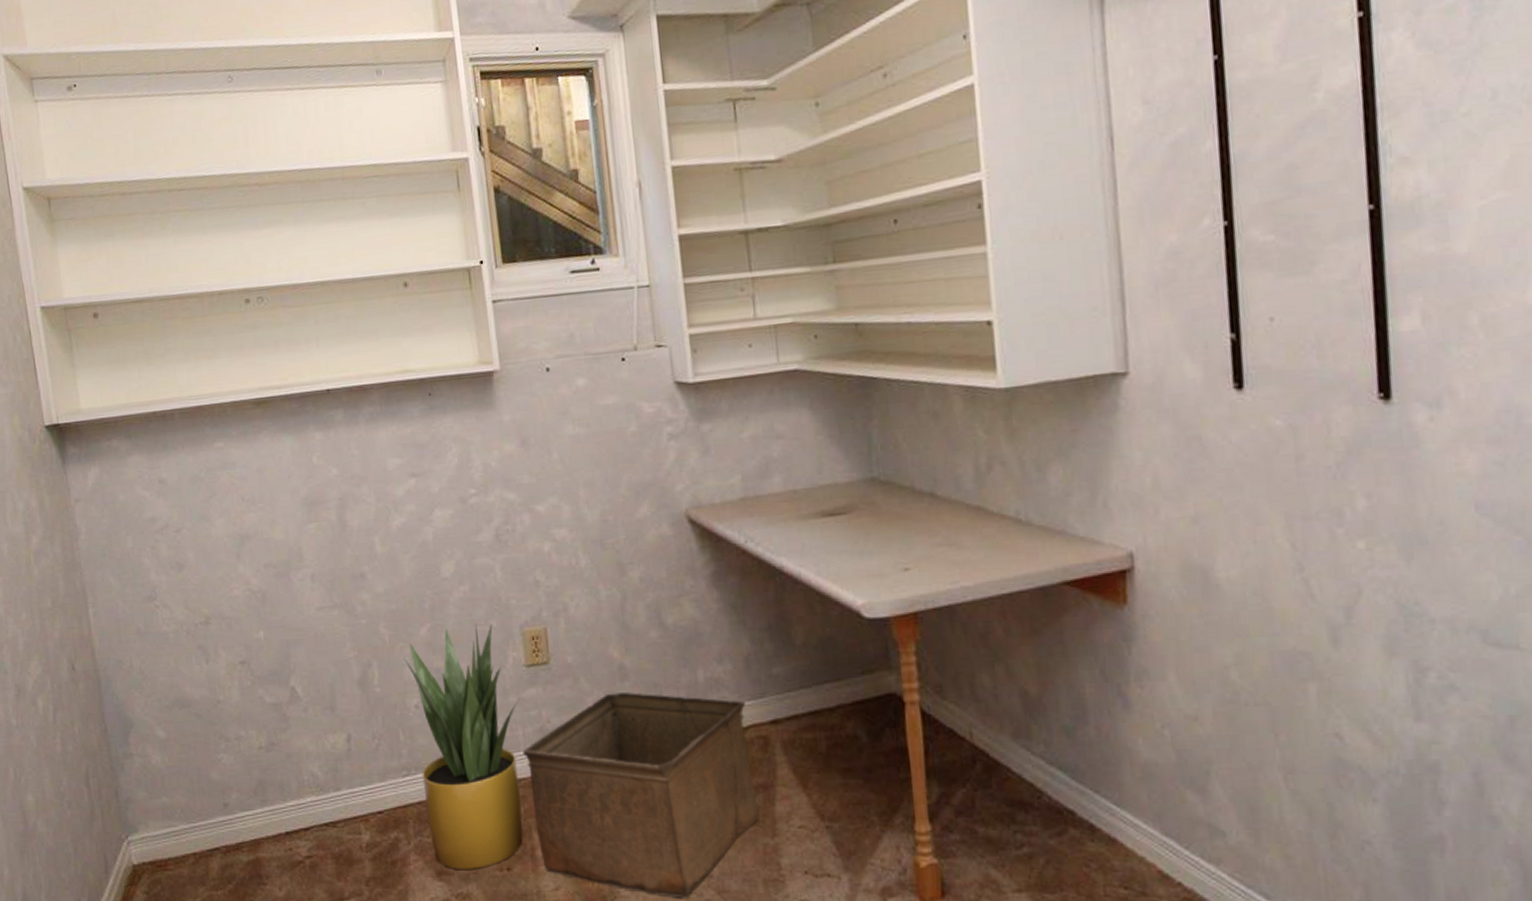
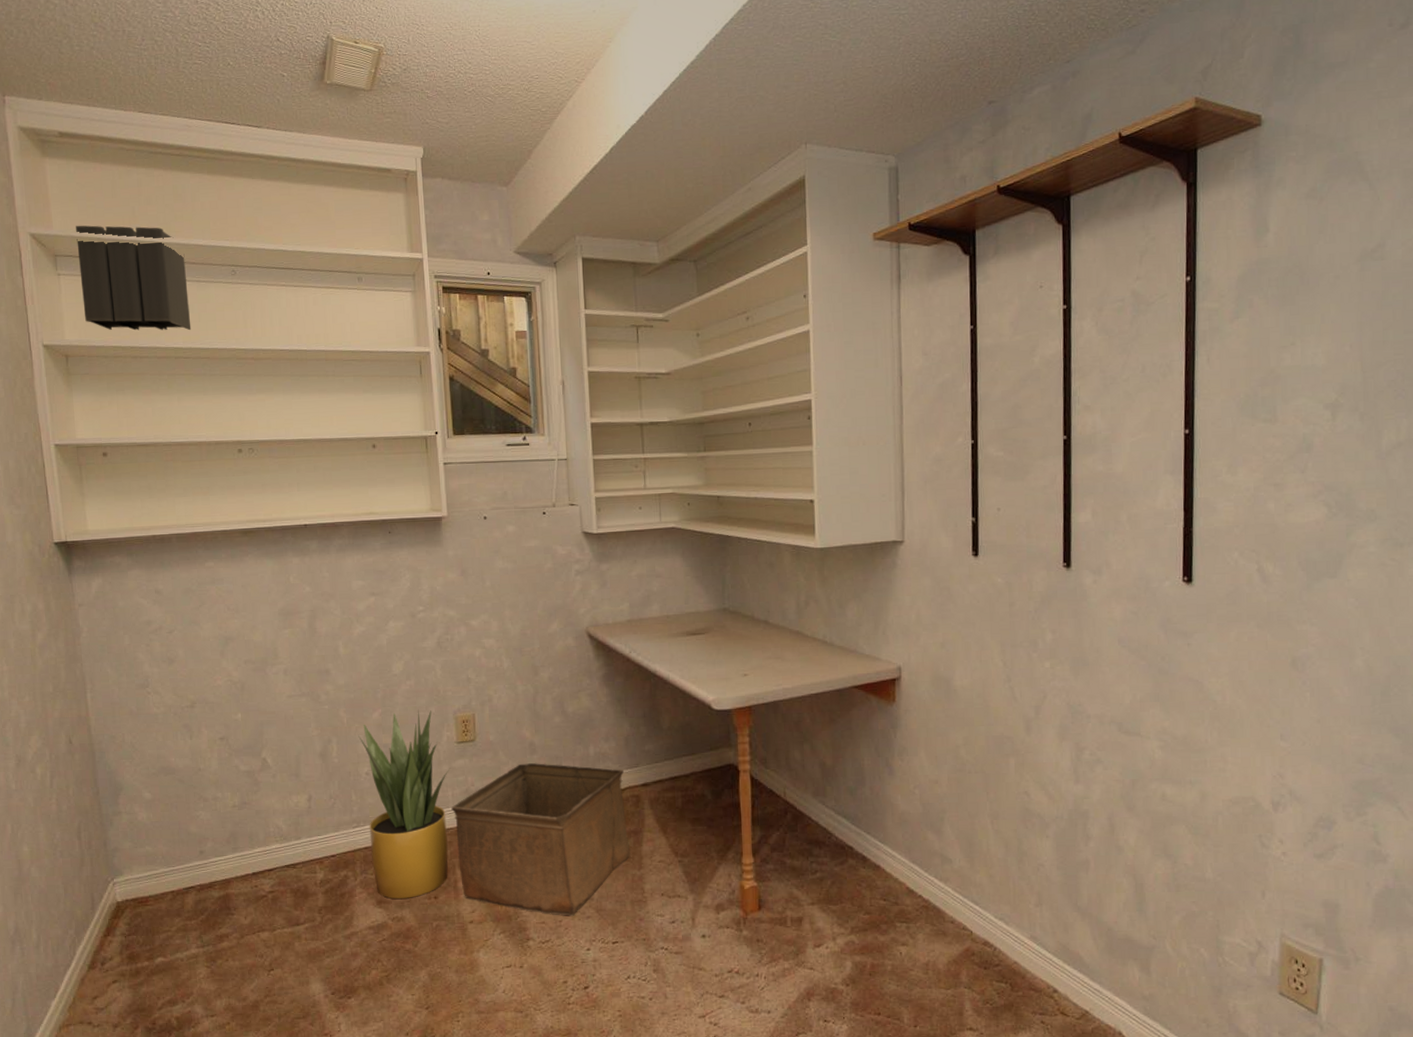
books: none [52,32,185,163] -> present [76,225,192,331]

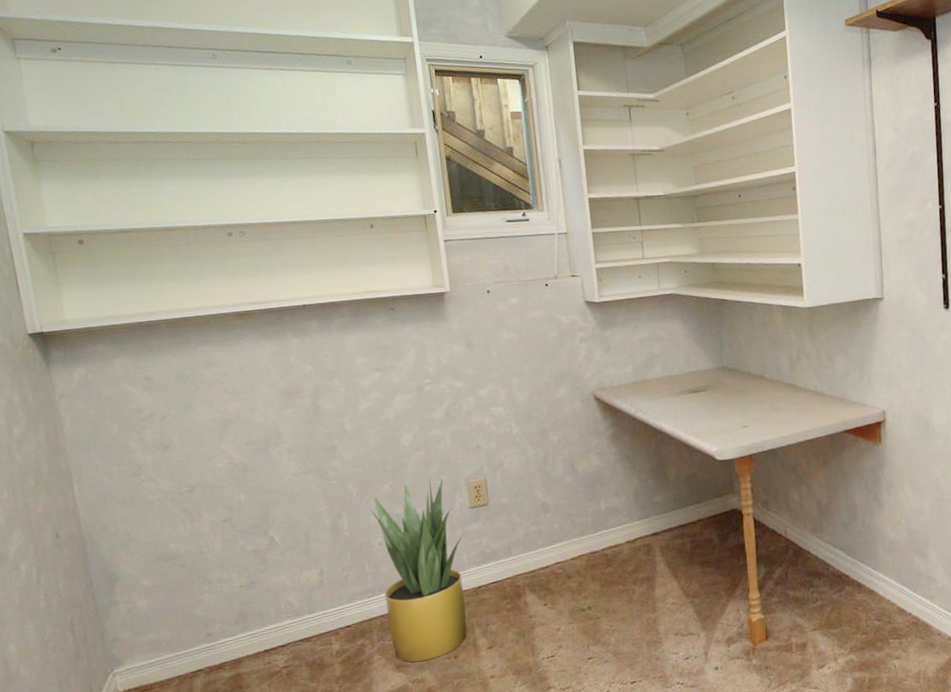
books: present [76,225,192,331] -> none [35,7,171,116]
storage bin: present [451,763,631,916] -> none [467,521,645,662]

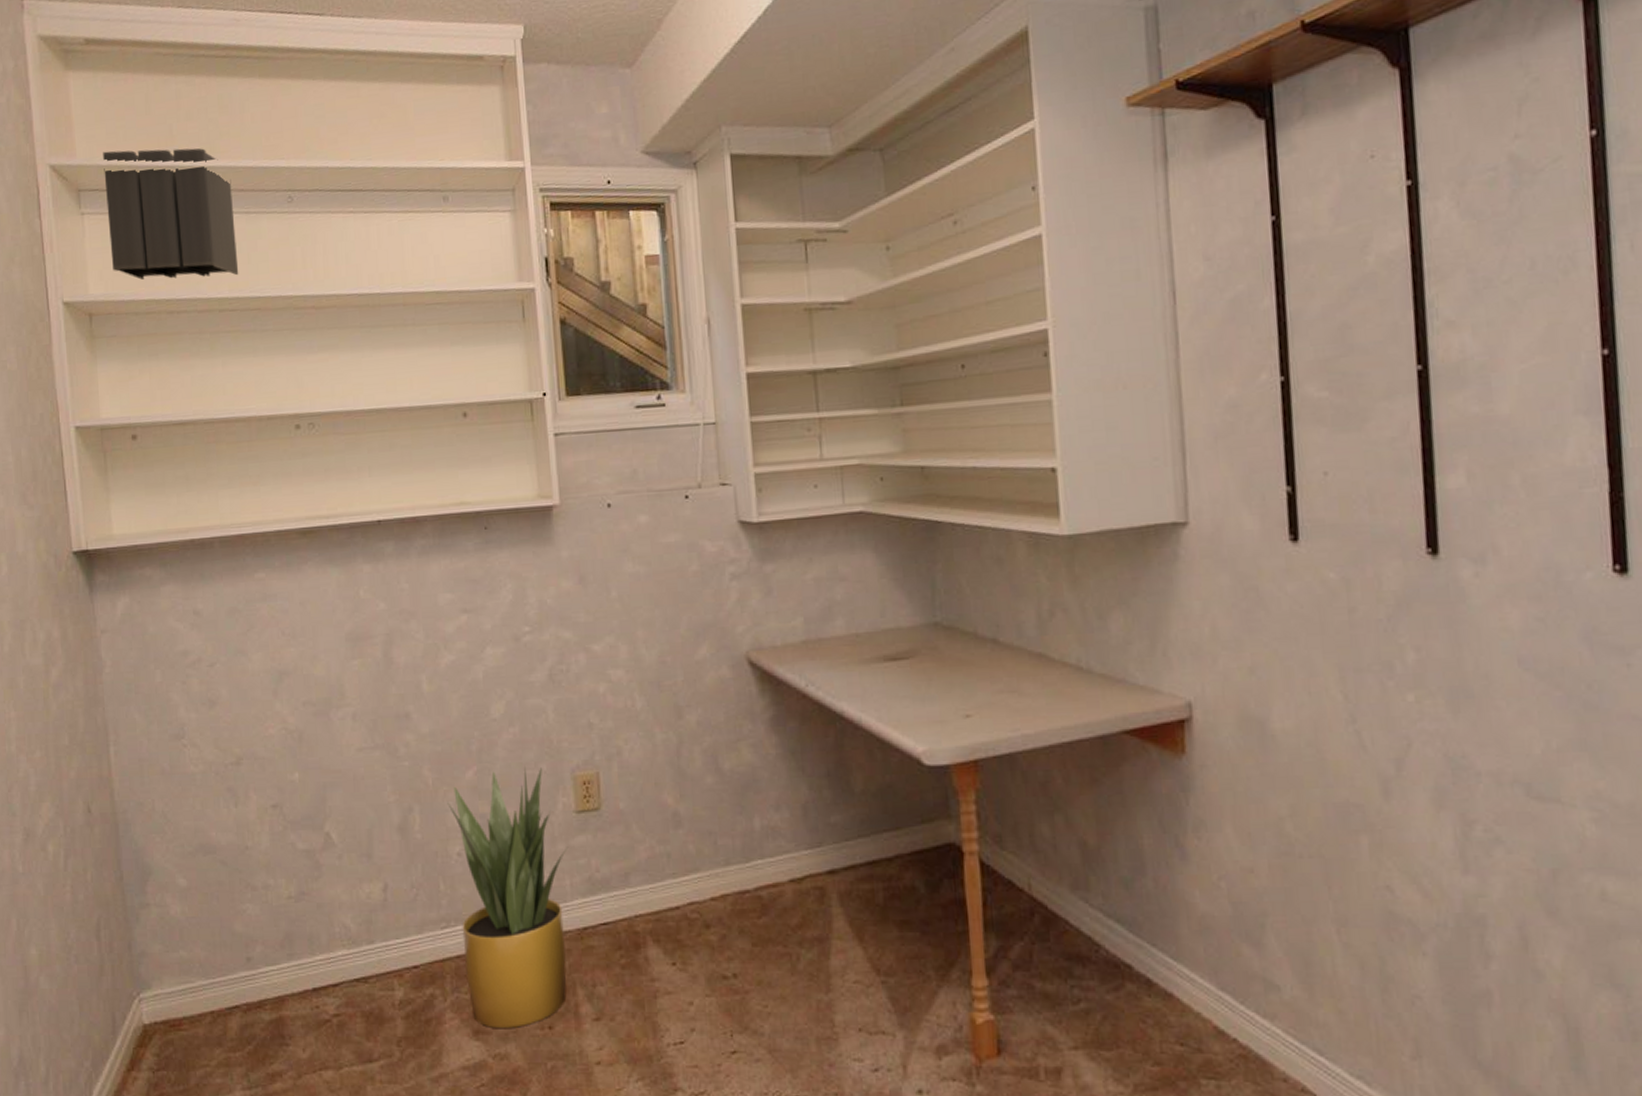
books: none [35,7,171,116] -> present [103,148,239,280]

